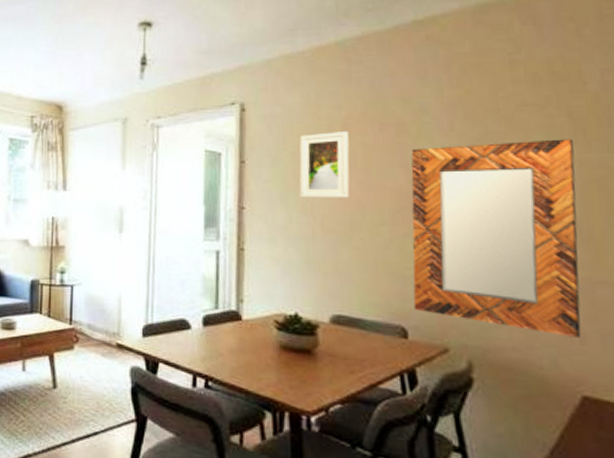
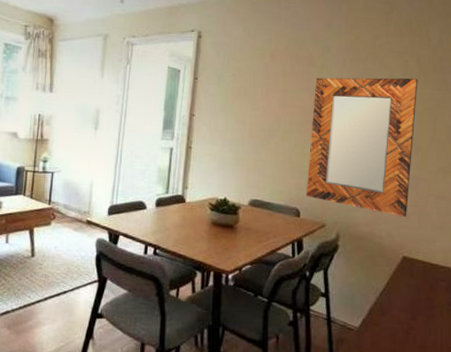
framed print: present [299,131,350,198] -> none [235,60,274,112]

